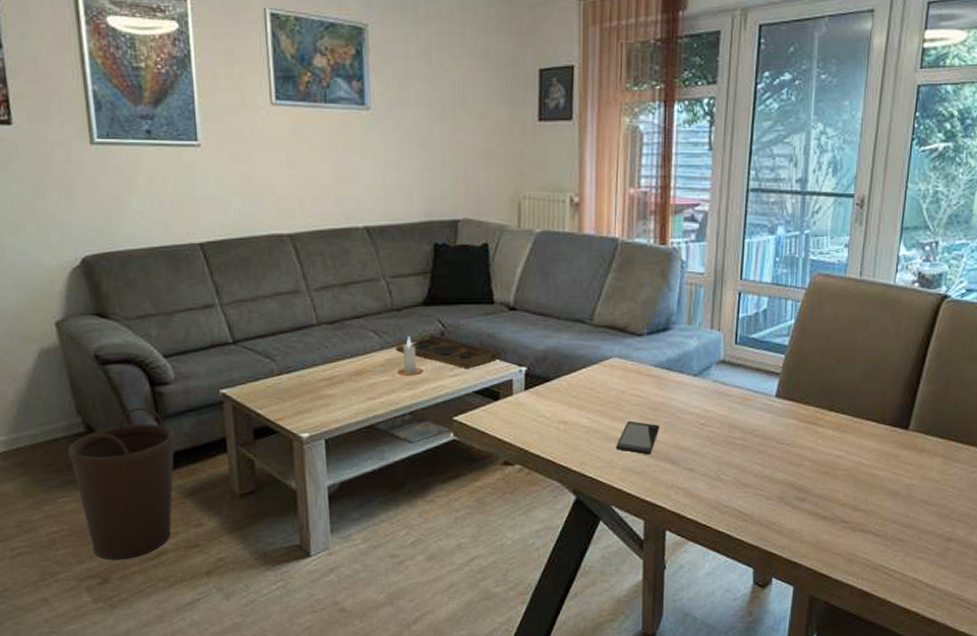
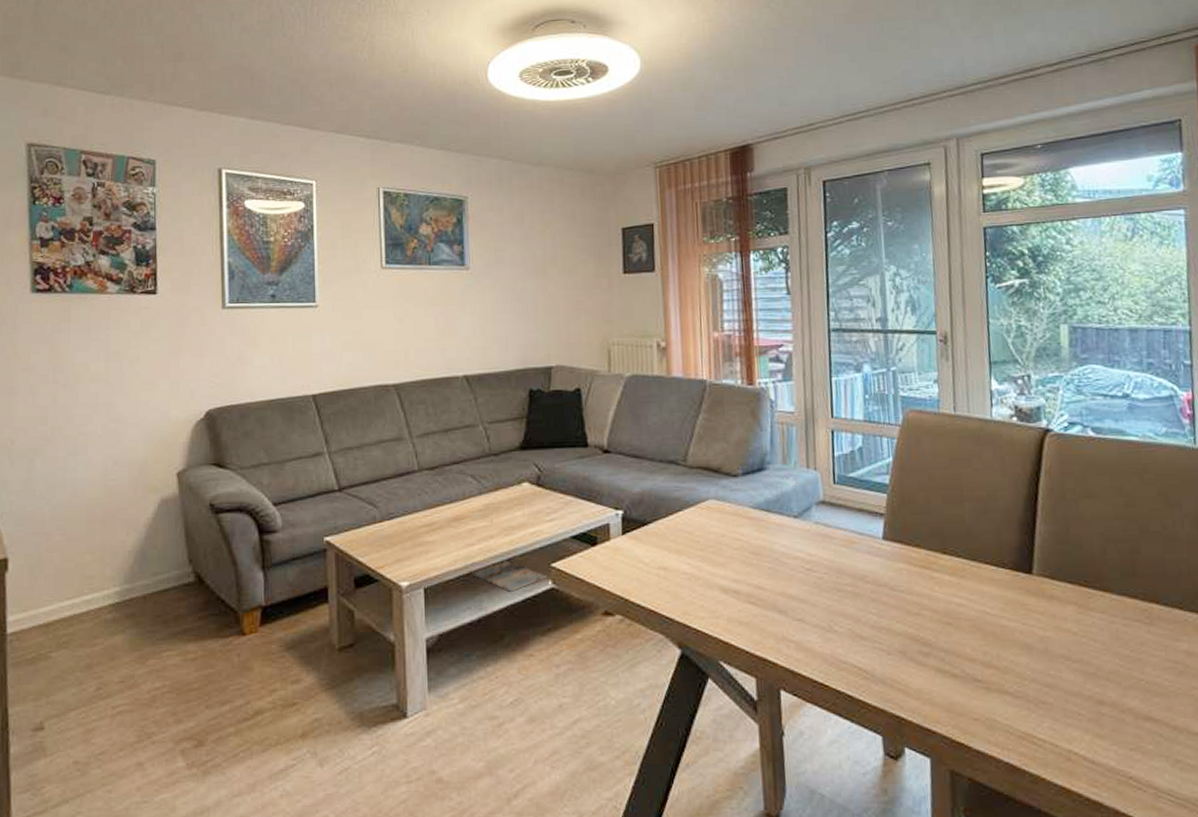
basket: present [67,408,176,561] -> none [176,556,279,721]
decorative tray: present [396,334,501,368] -> none [493,478,597,513]
candle: present [396,337,424,376] -> none [494,481,521,521]
smartphone: present [615,420,660,455] -> none [718,566,764,604]

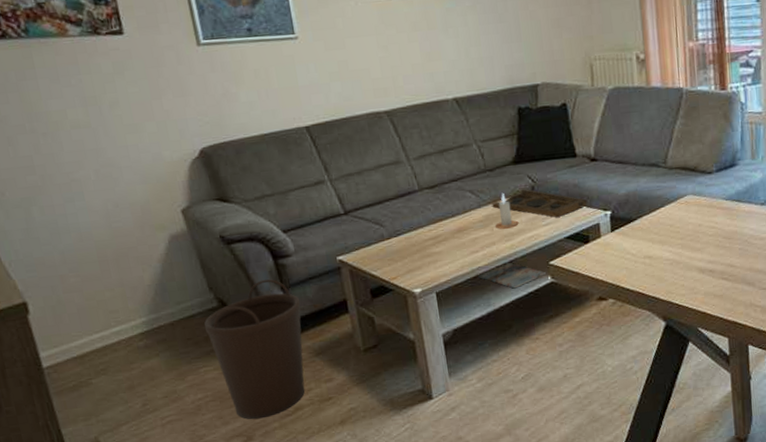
basket: none [176,556,279,721] -> present [204,279,305,420]
decorative tray: none [493,478,597,513] -> present [492,189,587,217]
candle: none [494,481,521,521] -> present [494,193,519,229]

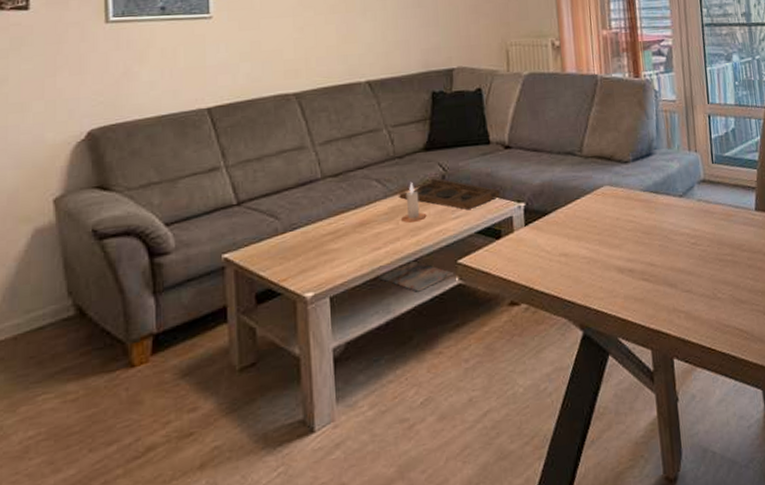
basket: present [204,279,305,420] -> none [53,281,173,465]

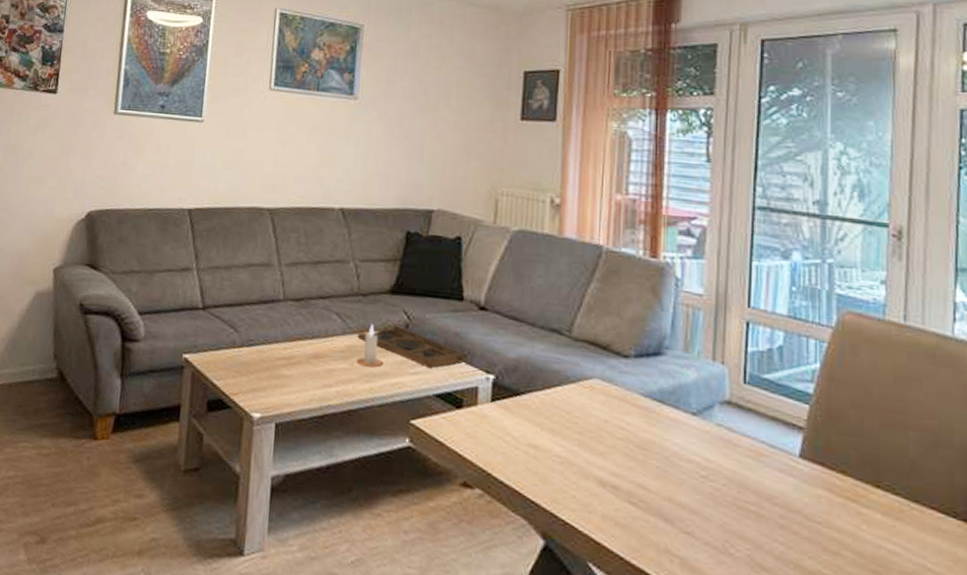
magazine: present [377,260,453,292] -> none [325,408,404,443]

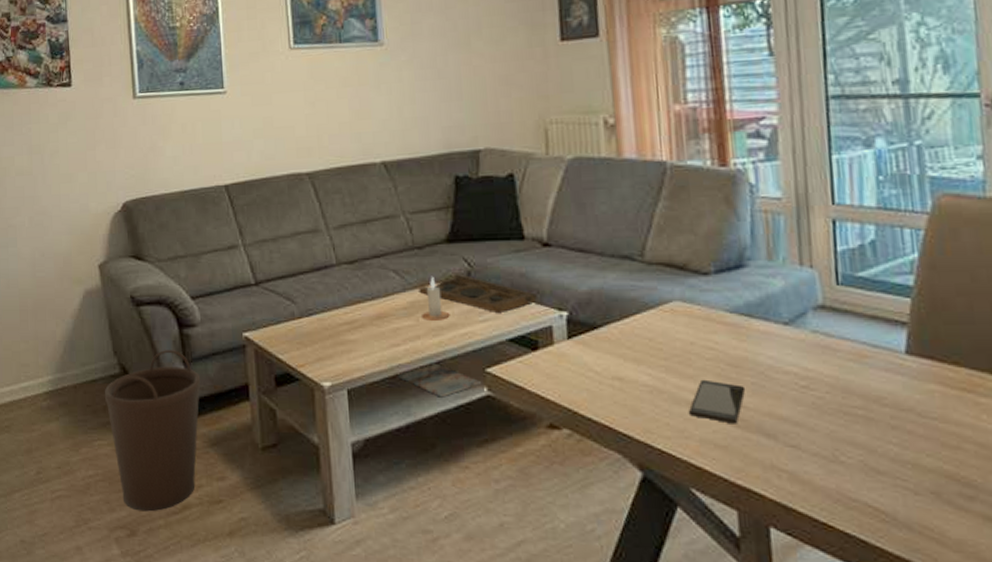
basket: none [37,361,135,521] -> present [104,350,201,512]
magazine: none [325,408,404,443] -> present [397,363,481,398]
smartphone: none [594,457,650,505] -> present [688,379,746,424]

